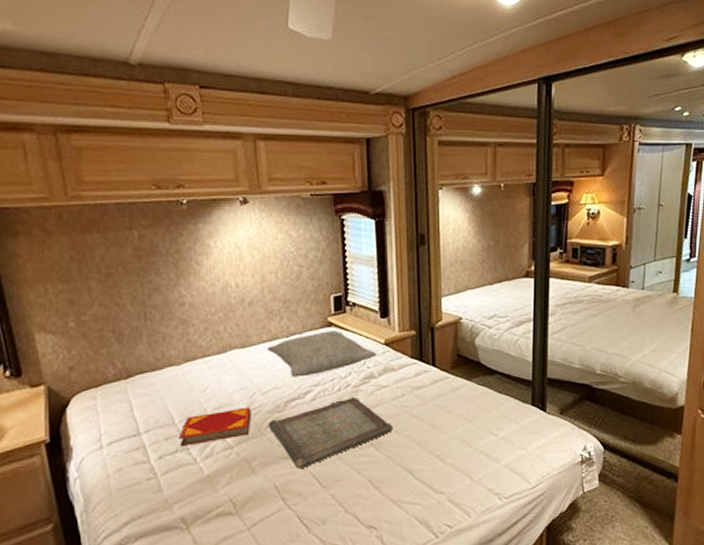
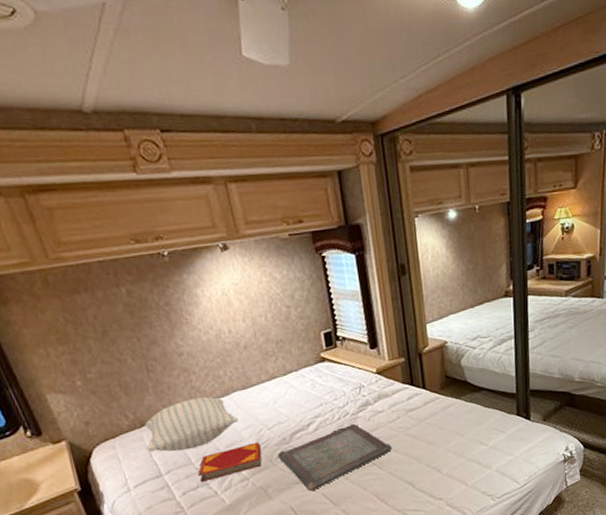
pillow: none [130,351,232,409] -> present [144,396,239,452]
pillow: present [267,331,377,377] -> none [267,365,371,412]

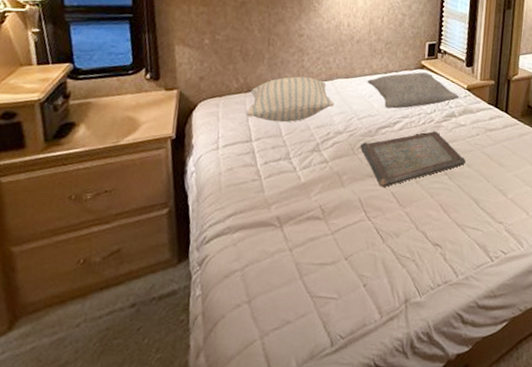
hardback book: present [198,442,262,482] -> none [283,129,348,156]
pillow: none [267,365,371,412] -> present [367,72,459,109]

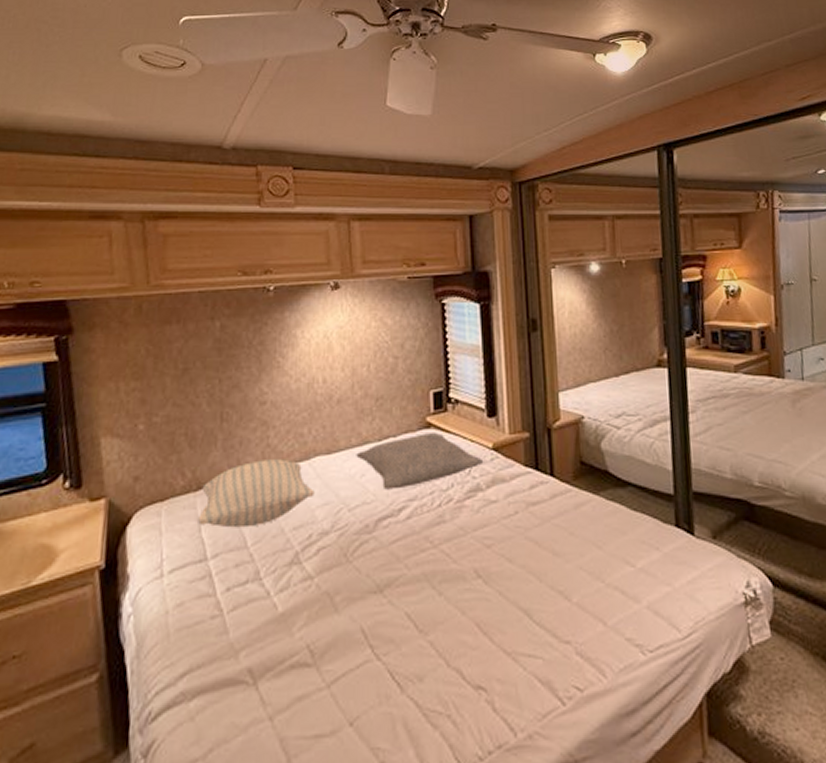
serving tray: present [360,130,466,188] -> none [356,514,505,608]

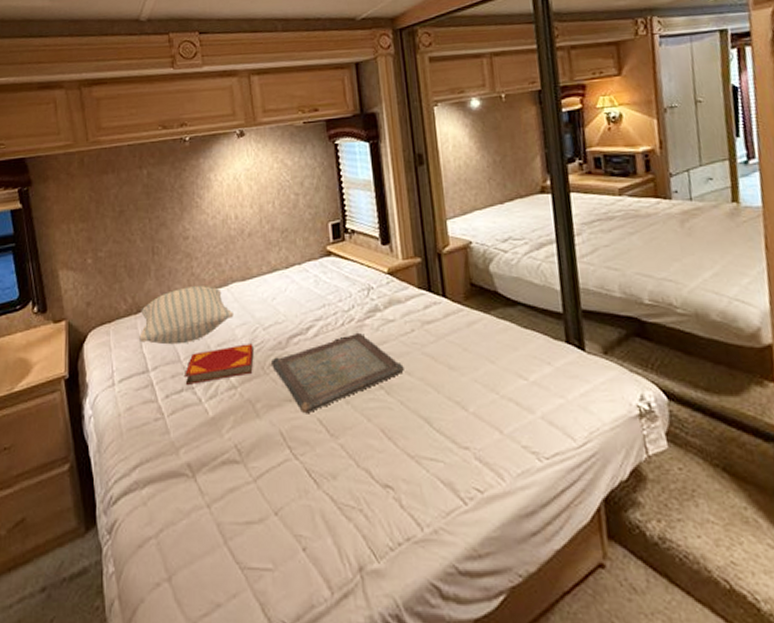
hardback book: none [251,527,336,575] -> present [185,344,254,385]
pillow: present [356,433,484,490] -> none [267,260,381,311]
serving tray: none [356,514,505,608] -> present [272,332,404,414]

